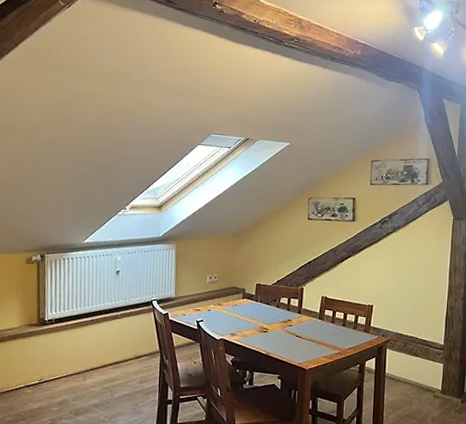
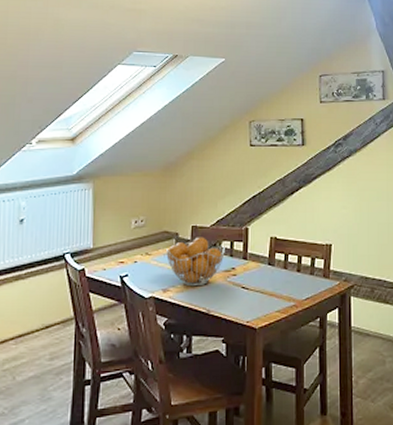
fruit basket: none [234,293,283,333] -> present [165,237,225,287]

